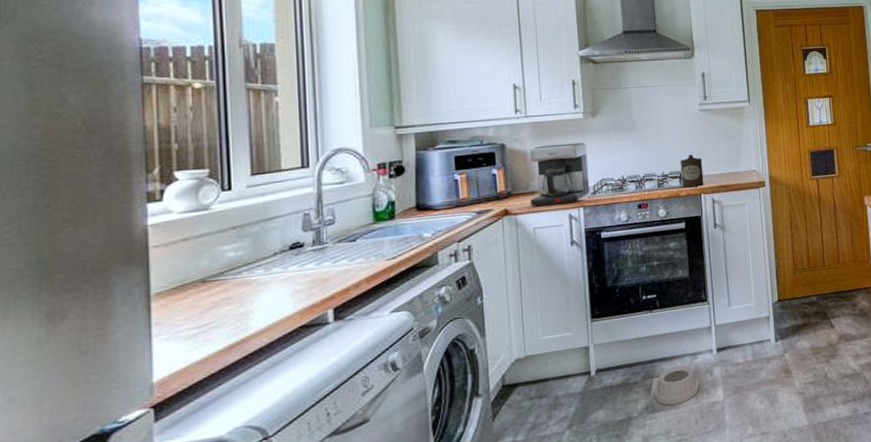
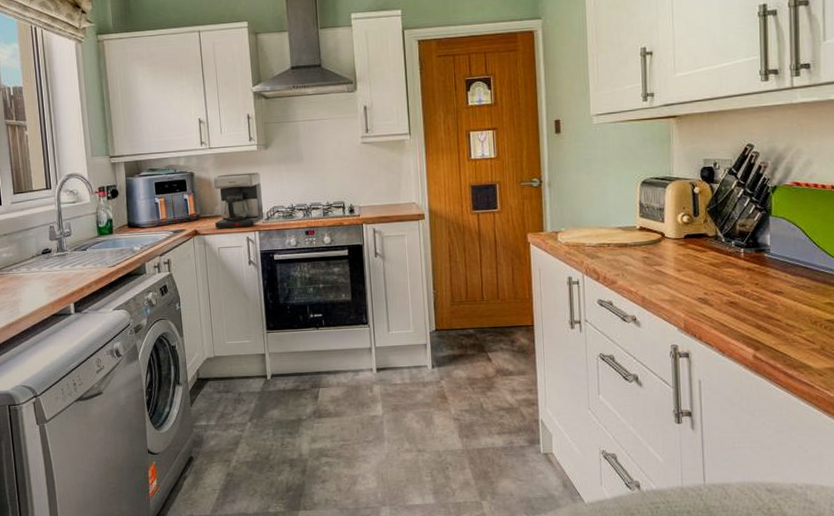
pet bowl: present [654,365,700,406] -> none [320,379,361,414]
canister: present [680,154,704,188] -> none [343,185,366,218]

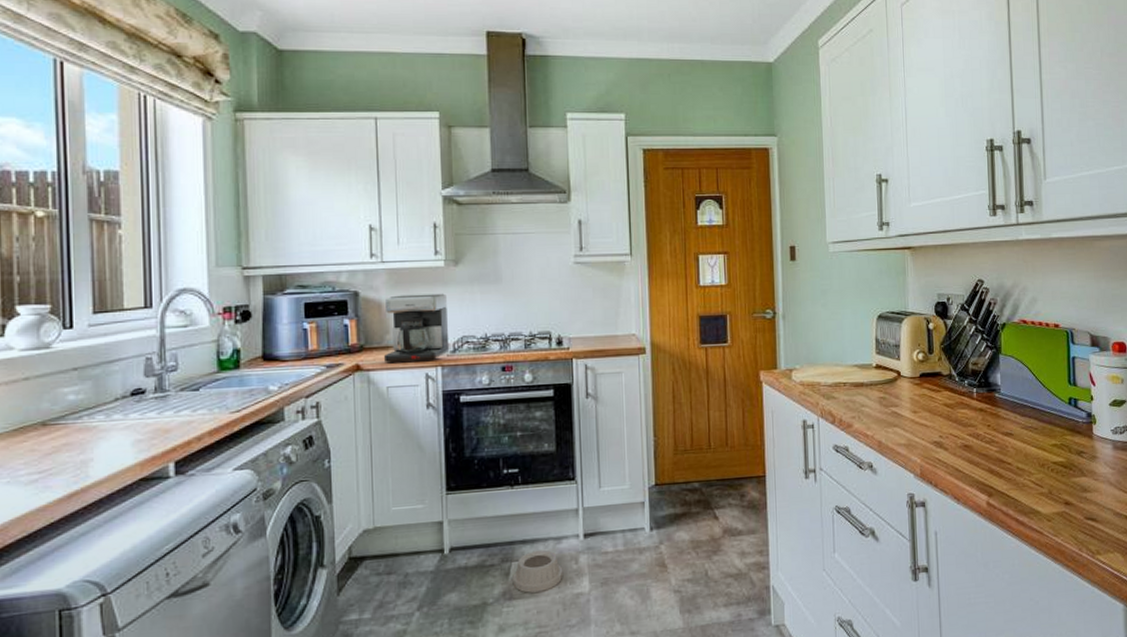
pet bowl: none [320,379,361,414] -> present [512,549,563,594]

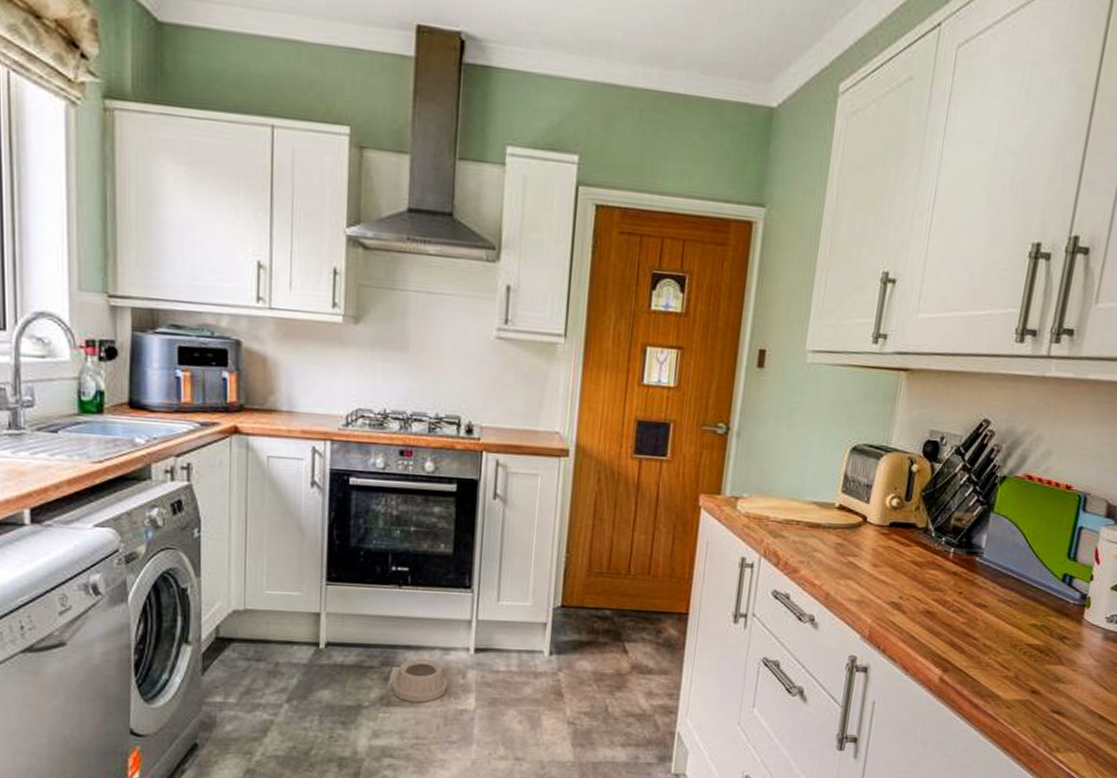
coffee maker: present [384,293,450,363] -> none [266,350,343,433]

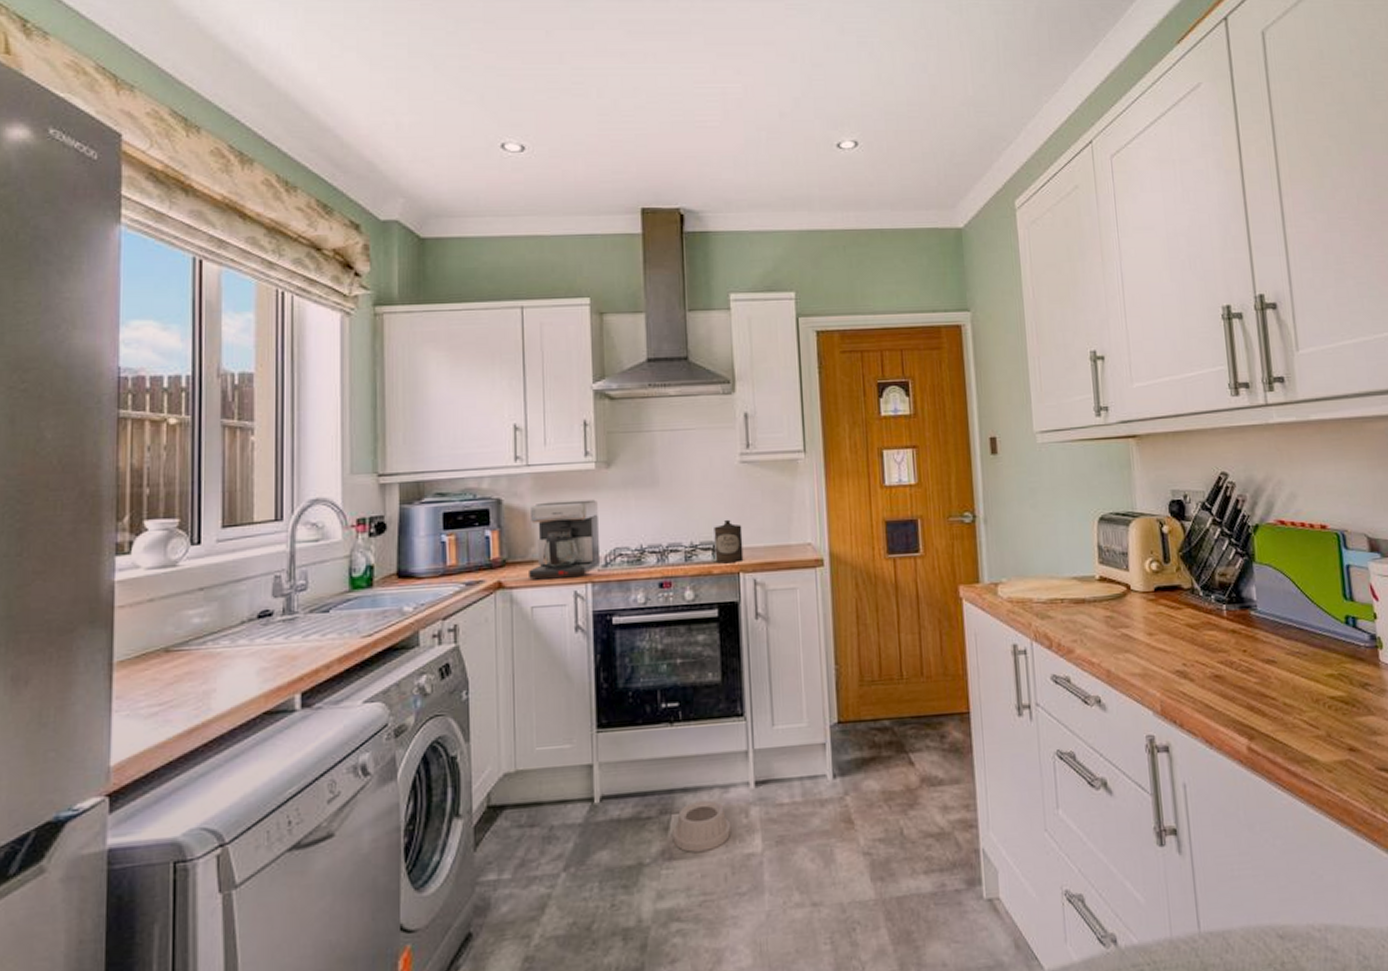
coffee maker: none [266,350,343,433] -> present [529,499,601,580]
canister: none [459,395,491,441] -> present [714,519,744,564]

